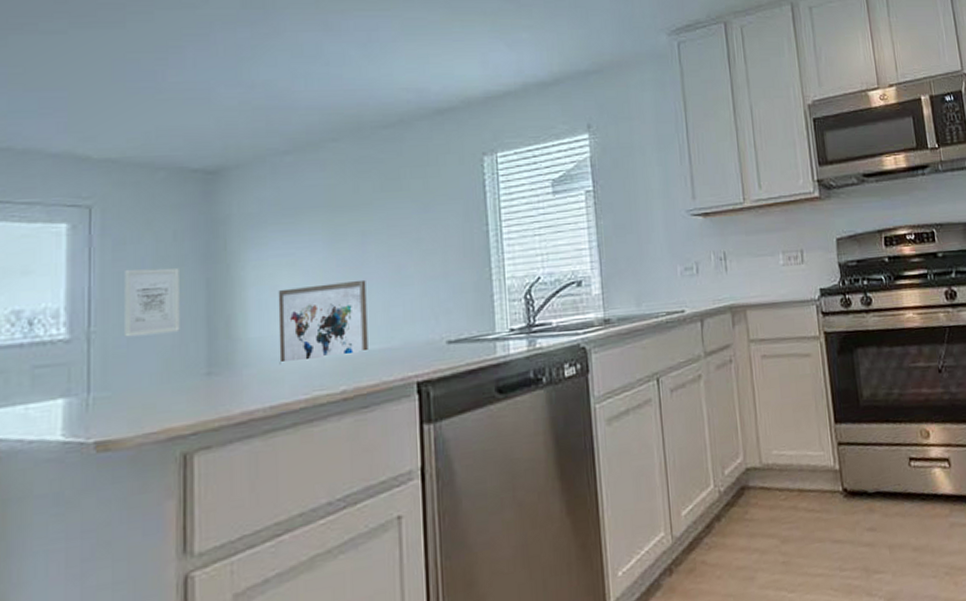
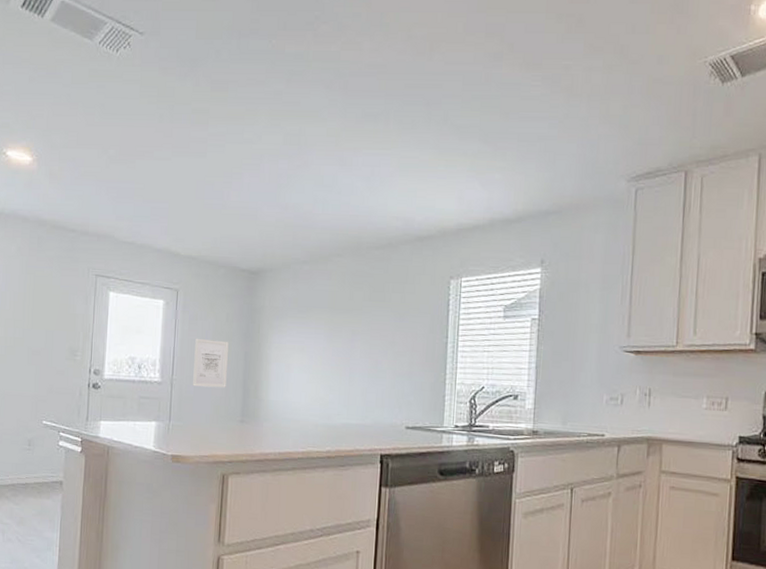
wall art: present [278,279,368,365] -> none [287,367,352,424]

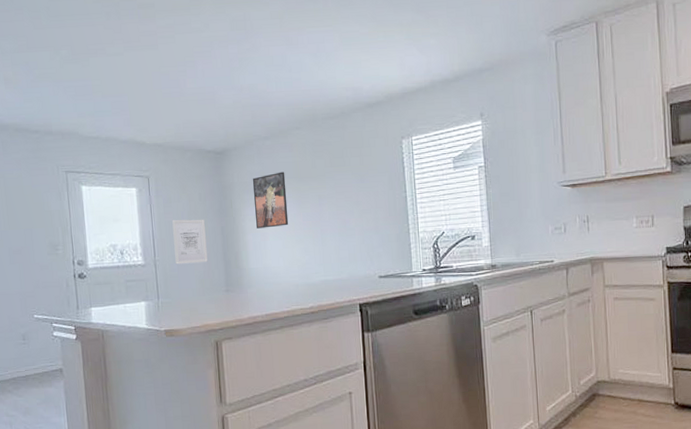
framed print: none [281,300,320,359] -> present [252,171,289,229]

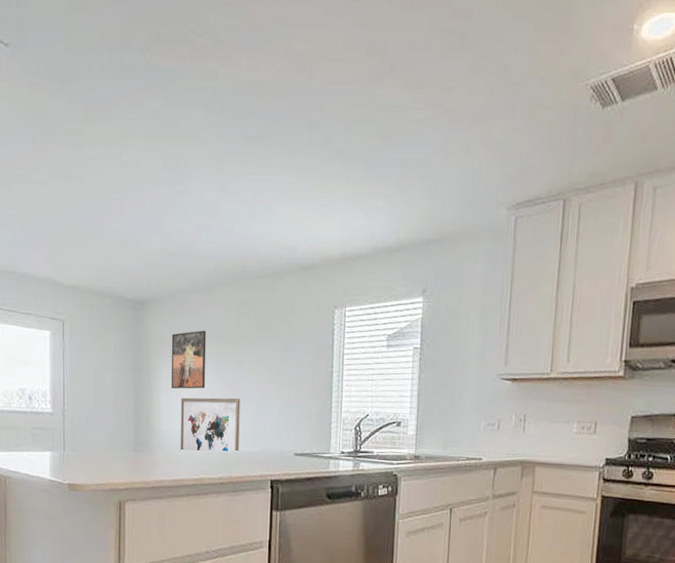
wall art: present [172,219,208,265] -> none [84,369,118,418]
wall art: none [266,230,326,287] -> present [180,397,240,452]

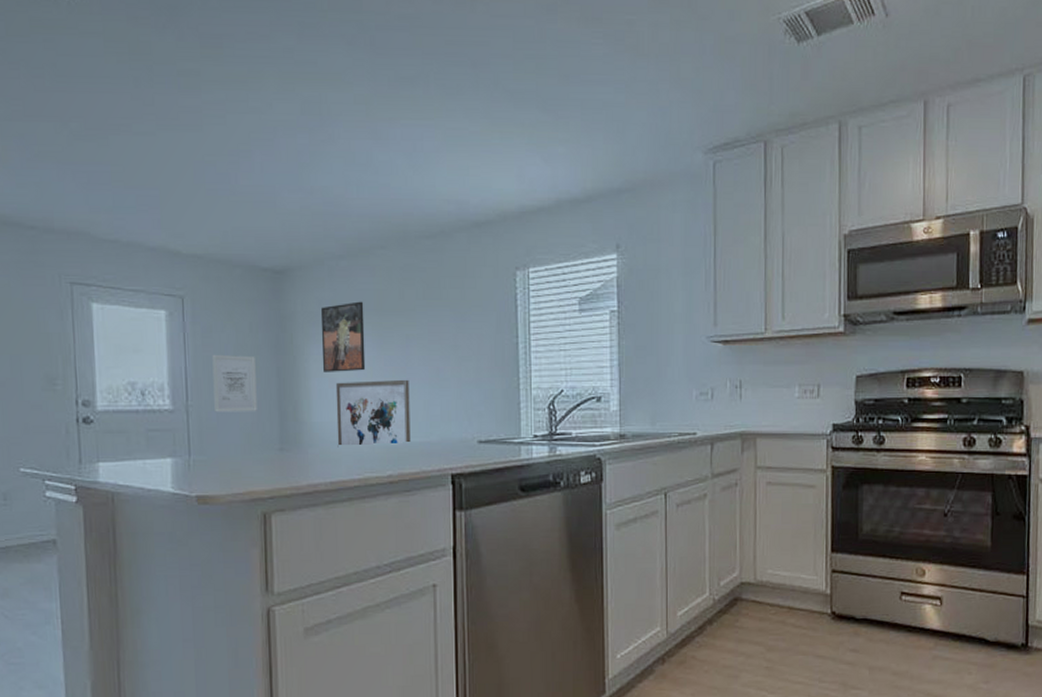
wall art: none [84,369,118,418] -> present [212,354,257,412]

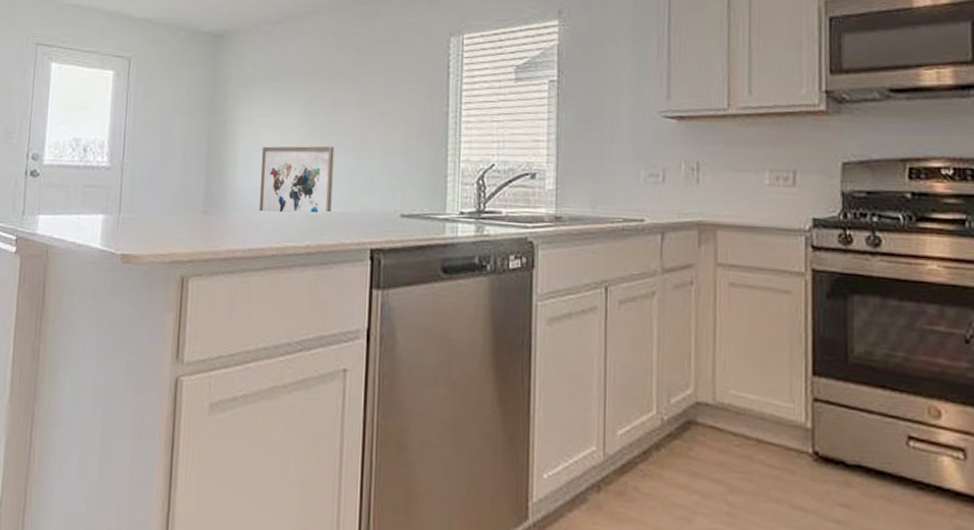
wall art: present [212,354,257,412] -> none [147,114,189,173]
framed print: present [320,301,366,372] -> none [250,65,296,136]

